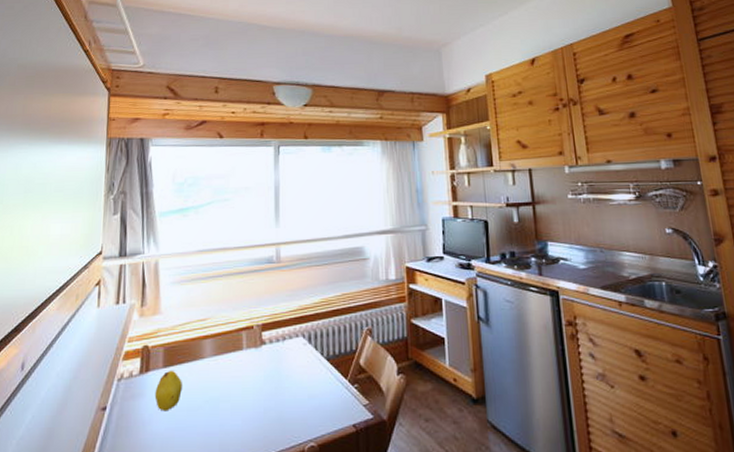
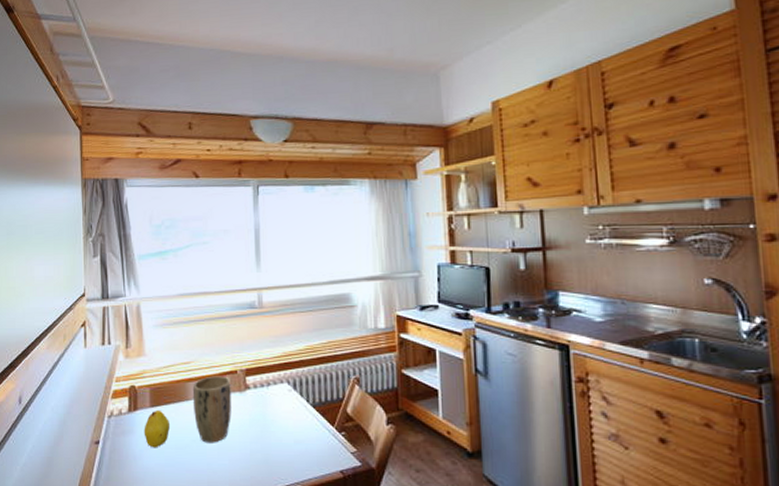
plant pot: none [207,332,247,403] -> present [192,376,231,443]

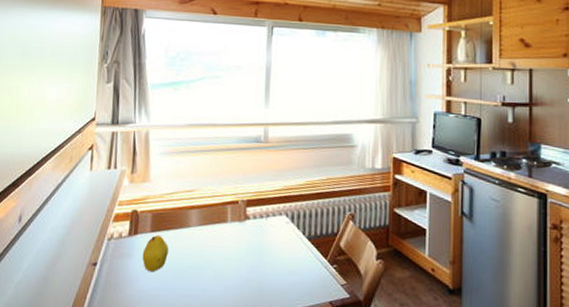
plant pot: present [192,376,231,443] -> none [193,204,232,270]

